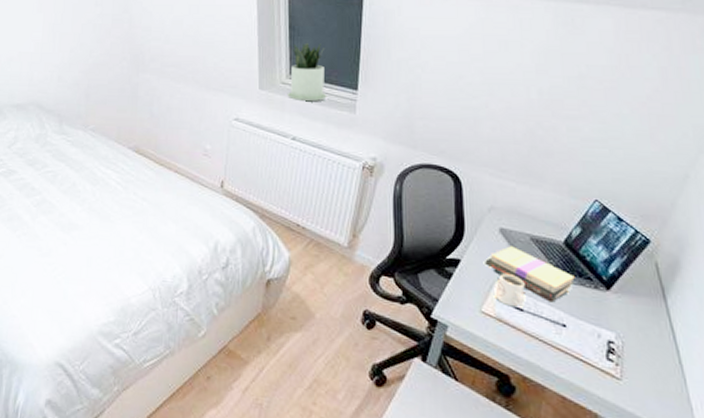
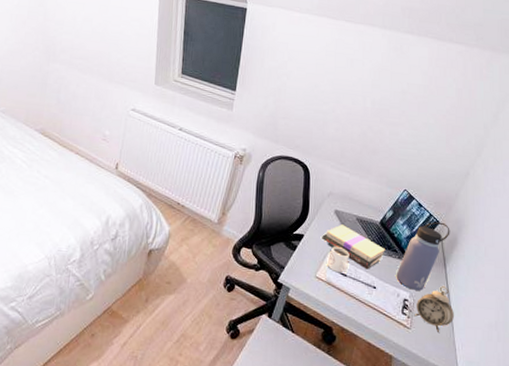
planter: present [287,42,327,102] -> none [178,47,212,99]
water bottle: none [593,240,668,330] -> present [396,221,450,291]
alarm clock: none [624,324,685,385] -> present [414,286,454,332]

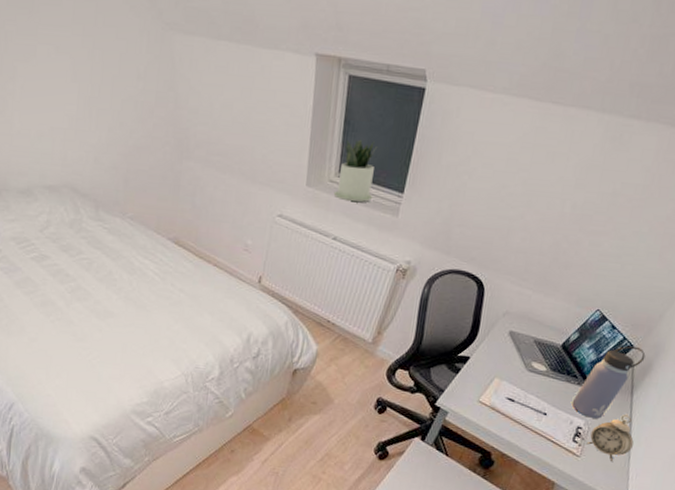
planter: none [178,47,212,99] -> present [333,139,377,203]
books: present [322,224,385,270] -> none [490,347,564,395]
mug: present [327,246,350,273] -> none [493,369,521,398]

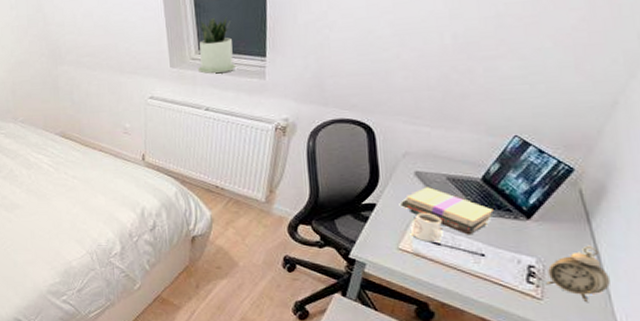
books: none [490,347,564,395] -> present [400,187,494,235]
mug: none [493,369,521,398] -> present [411,212,443,242]
water bottle: present [571,345,646,419] -> none [513,169,594,254]

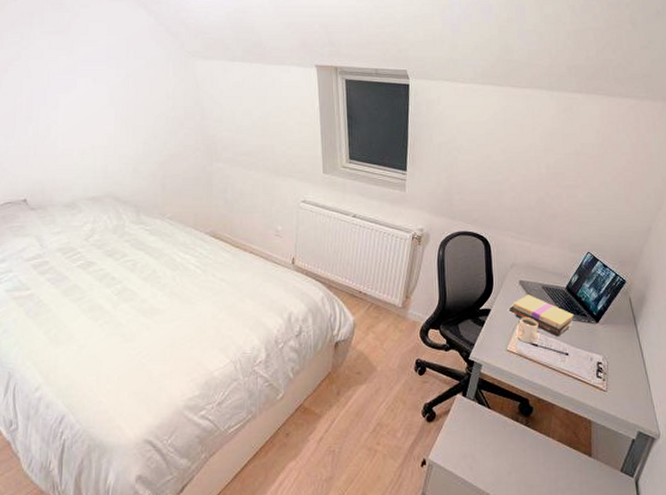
planter: present [197,17,237,74] -> none [347,130,382,183]
alarm clock: present [546,247,610,302] -> none [609,345,649,391]

